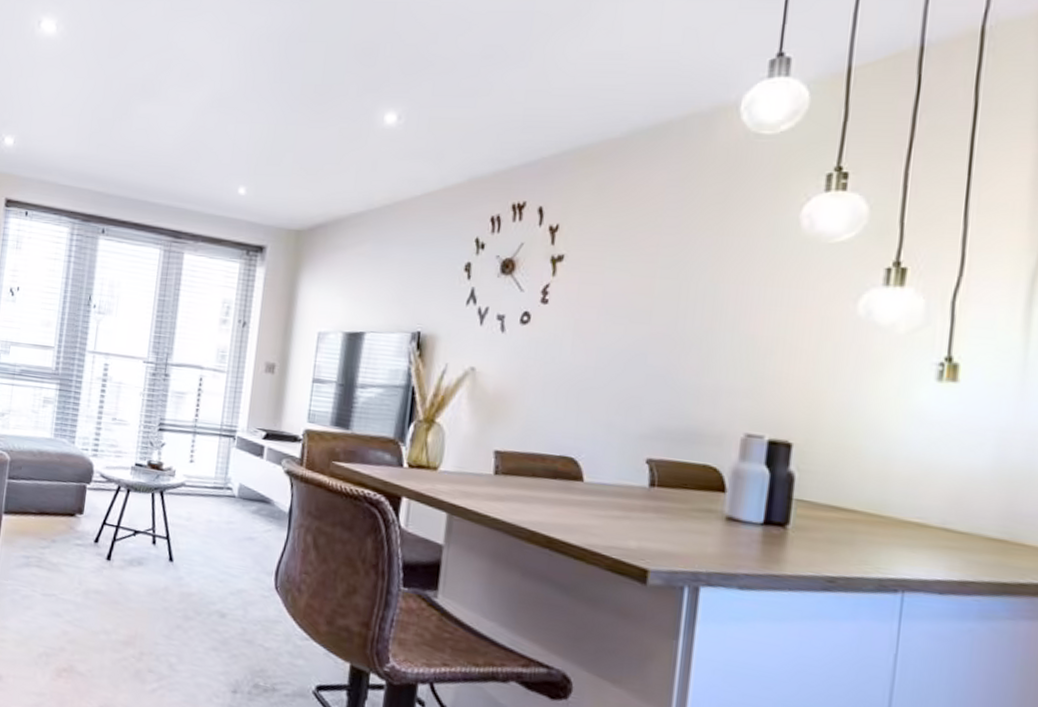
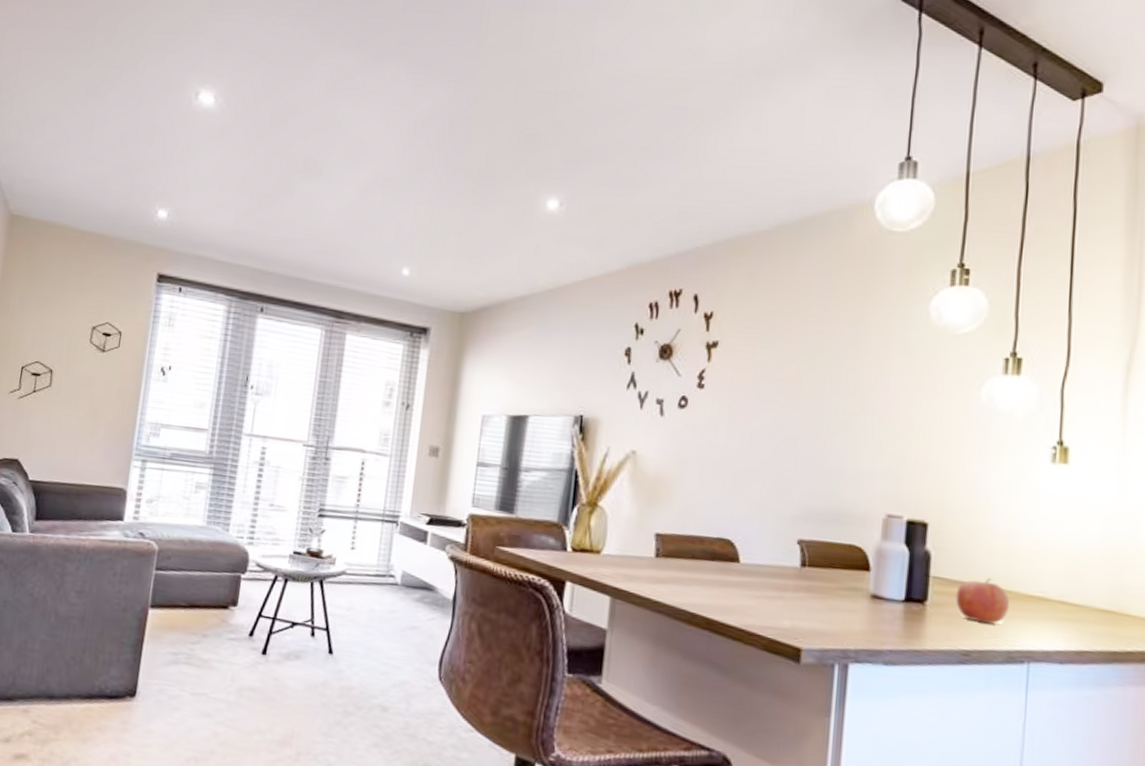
fruit: none [821,501,884,550] -> present [955,577,1010,624]

